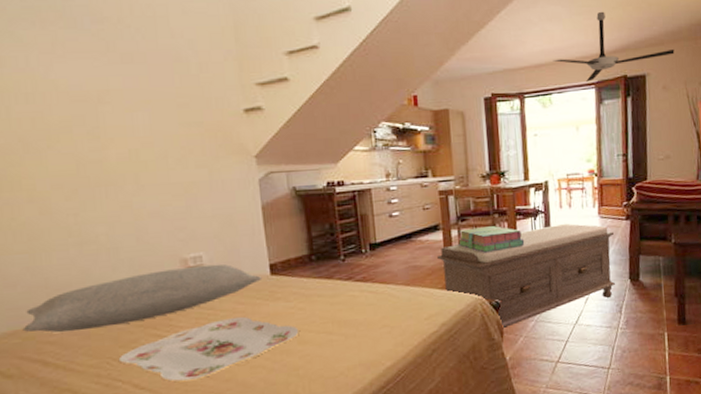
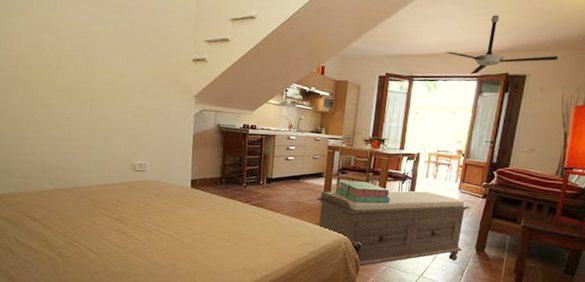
pillow: present [22,264,263,333] -> none [24,169,185,203]
serving tray: present [118,316,299,383] -> none [79,213,204,254]

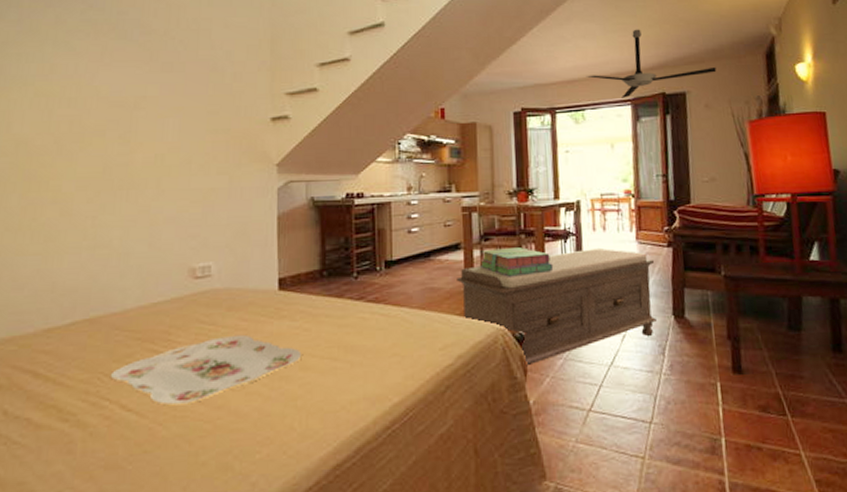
serving tray: none [79,213,204,254] -> present [110,334,302,406]

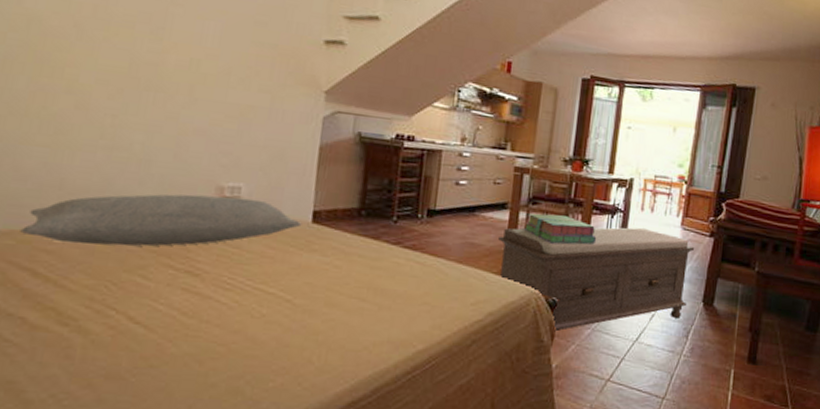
pillow: none [21,275,270,342] -> present [20,194,302,247]
serving tray: present [110,334,302,406] -> none [118,261,329,325]
ceiling fan: present [586,29,717,98] -> none [661,14,789,84]

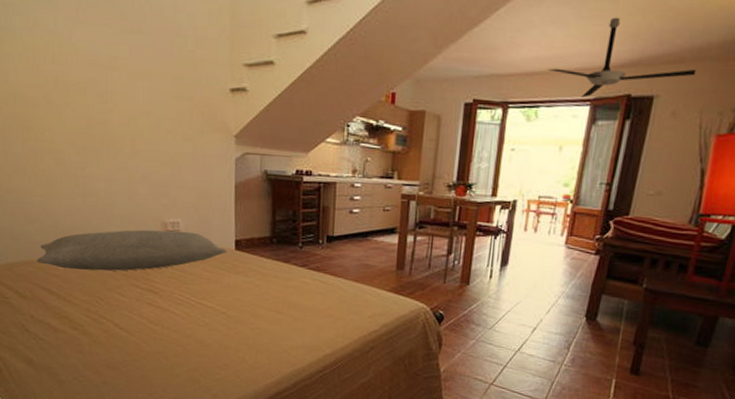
bench: present [498,227,694,332] -> none [389,247,578,341]
stack of books: present [524,213,597,245] -> none [412,236,480,264]
ceiling fan: none [661,14,789,84] -> present [547,17,696,98]

